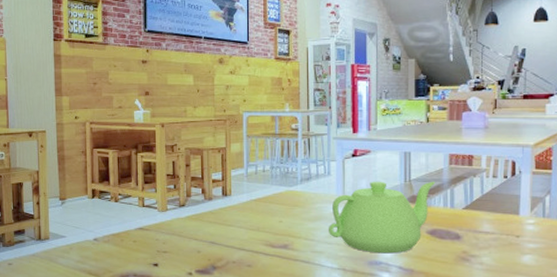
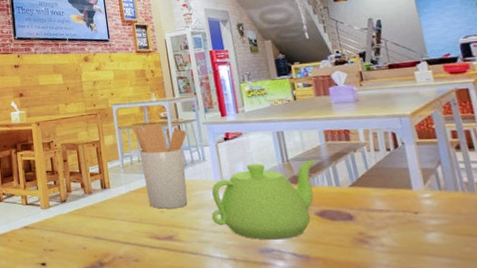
utensil holder: none [261,135,315,219] -> present [132,123,188,209]

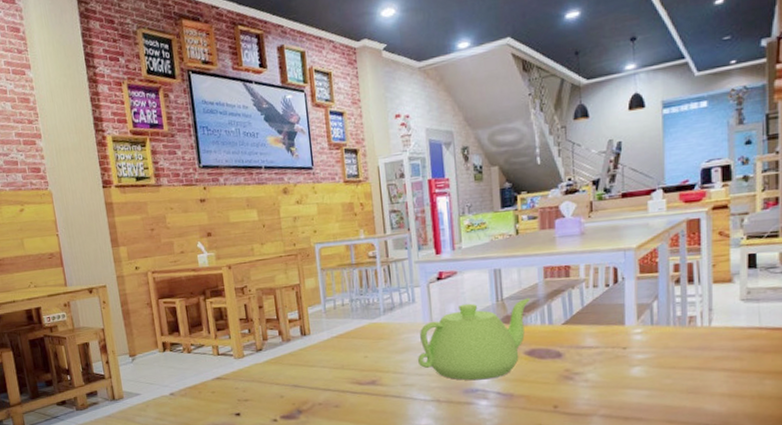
utensil holder: present [132,123,188,209] -> none [336,263,396,354]

